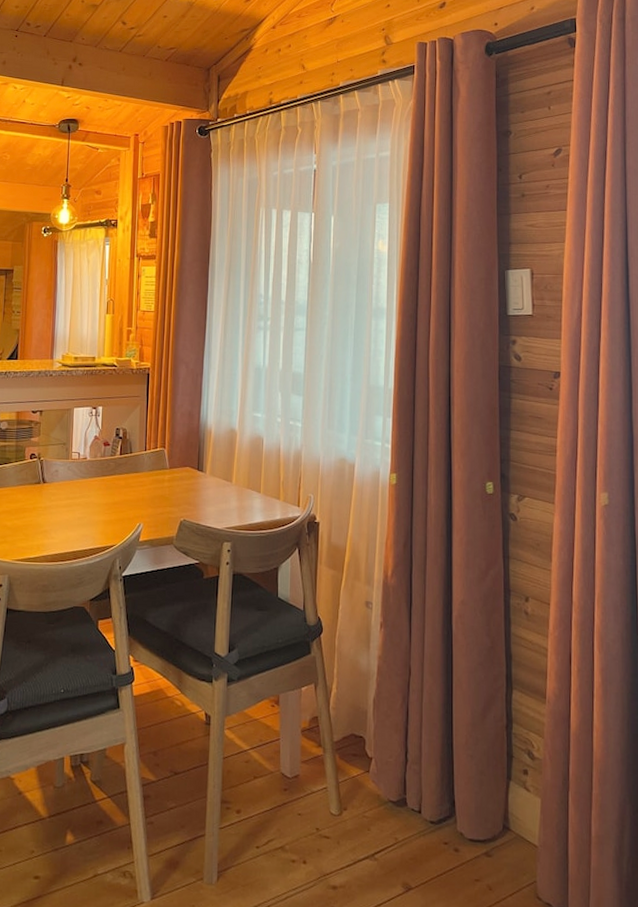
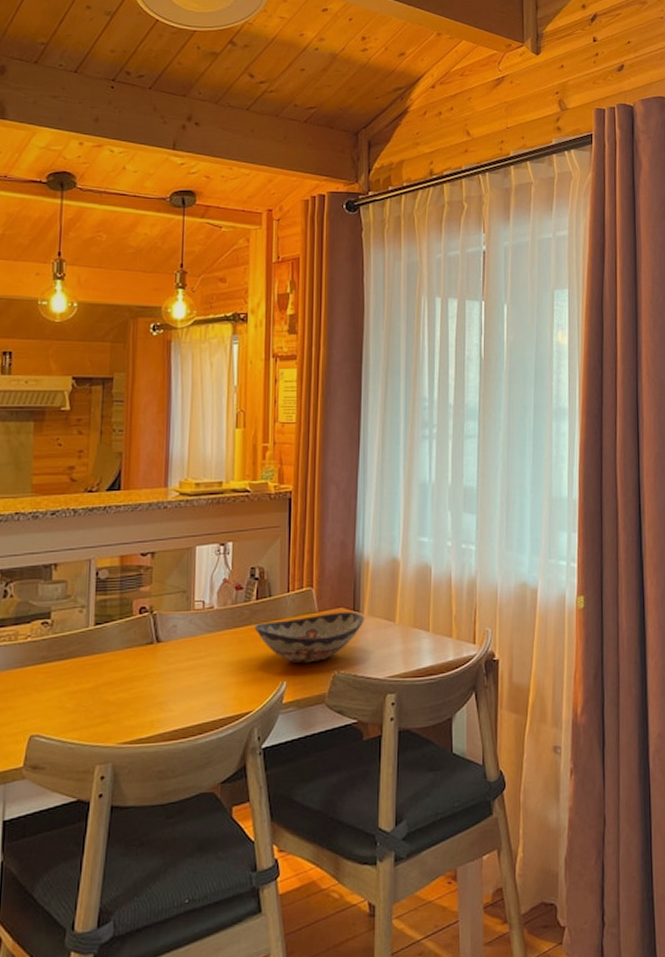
decorative bowl: none [118,470,206,511] -> present [254,612,364,664]

